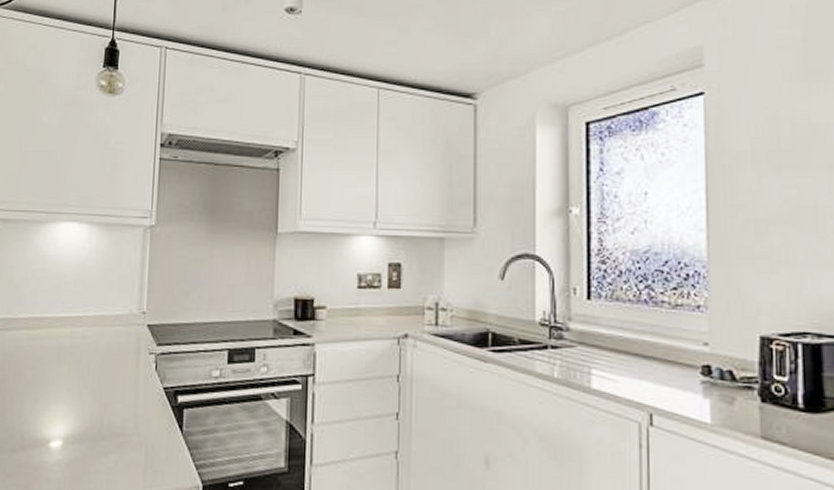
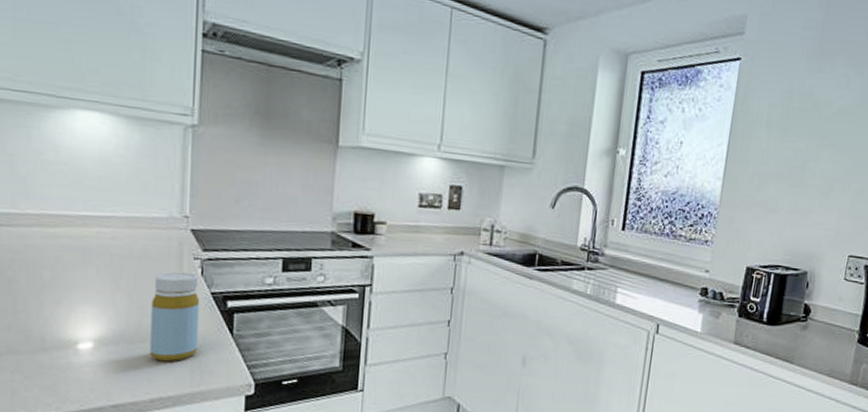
bottle: none [109,367,154,461] -> present [150,271,200,362]

